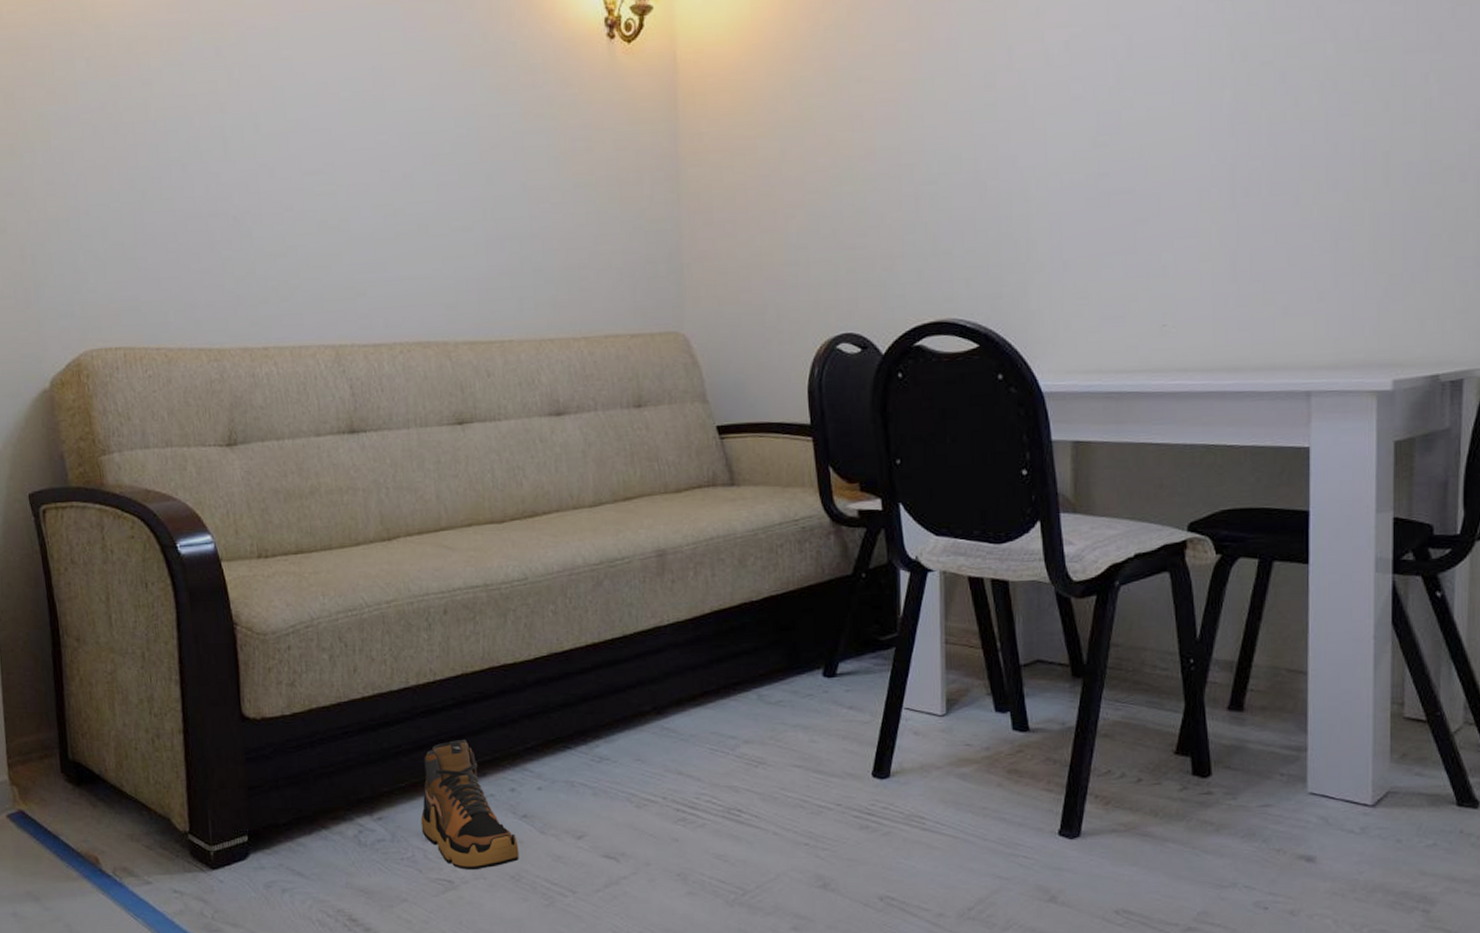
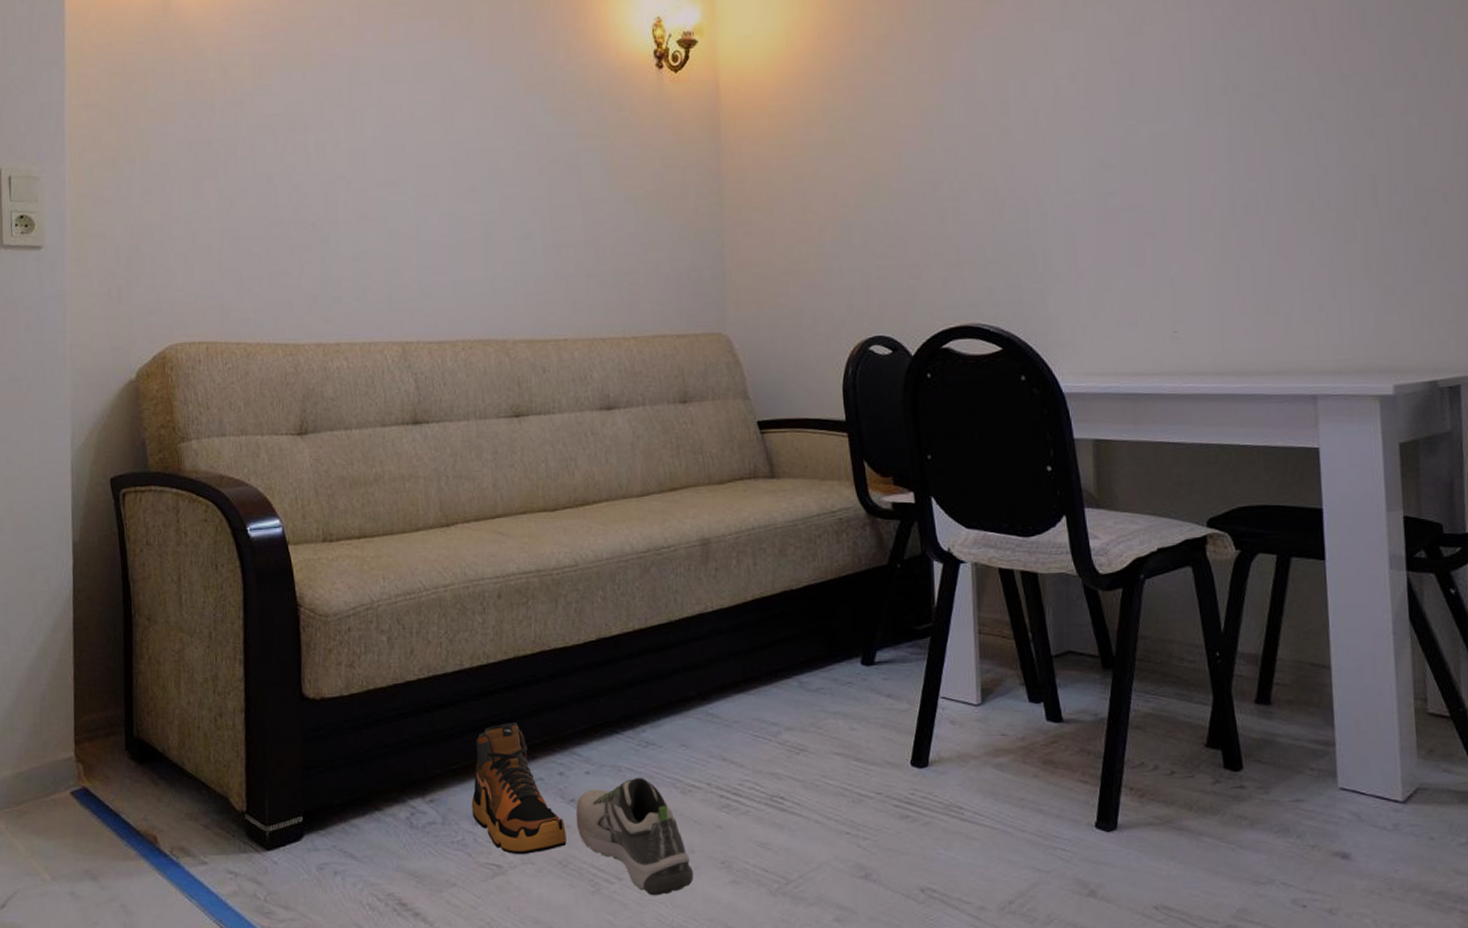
athletic shoe: none [528,792,650,908] -> present [576,777,694,896]

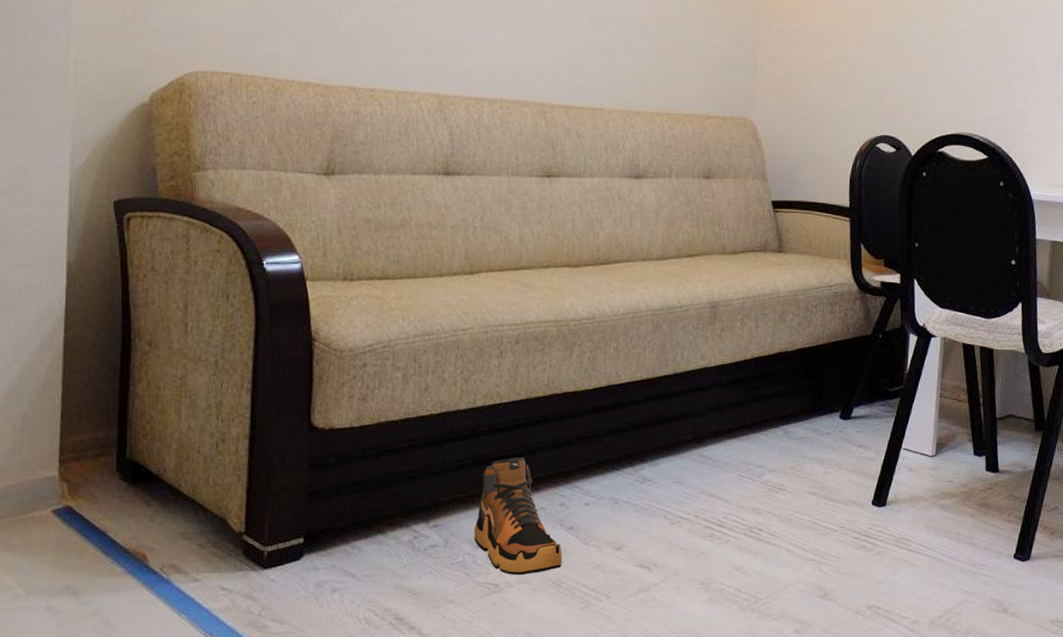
athletic shoe: present [576,777,694,896] -> none [572,509,676,612]

